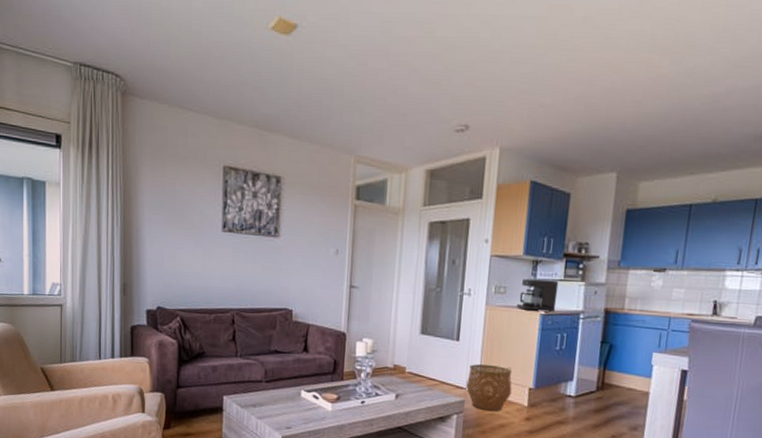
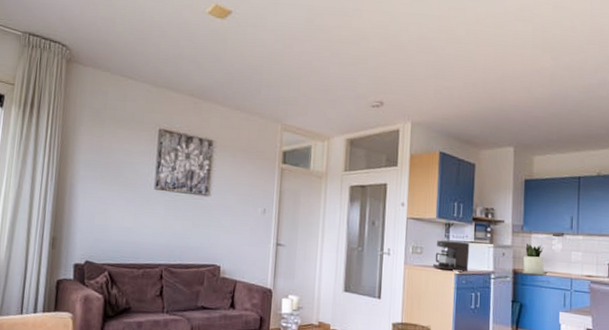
planter: none [614,281,642,315] -> present [522,244,546,276]

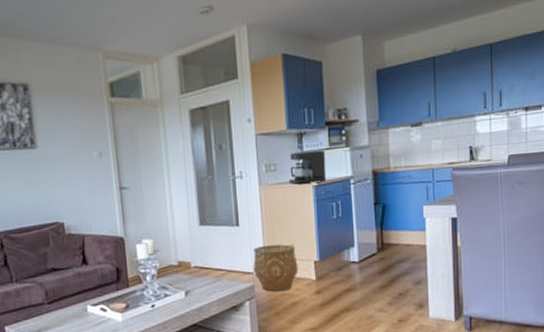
planter: present [522,244,546,276] -> none [382,139,407,174]

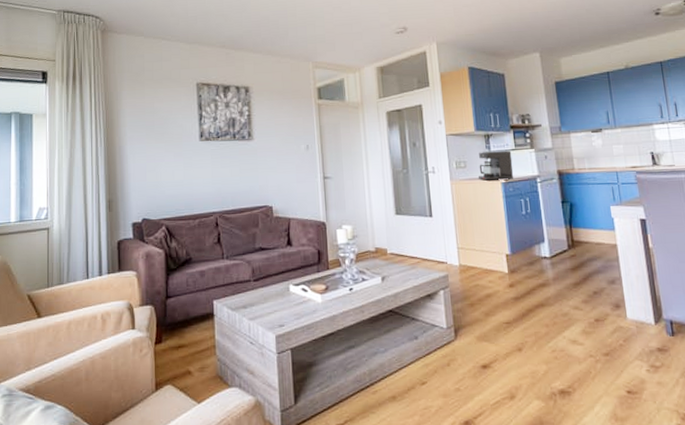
basket: present [253,243,299,292] -> none [446,236,491,283]

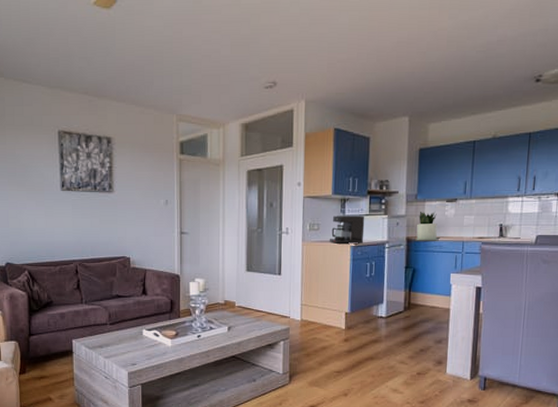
planter: none [566,143,591,174] -> present [415,212,439,241]

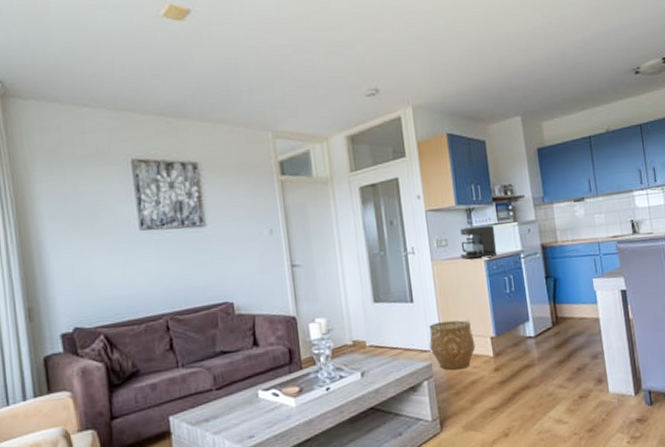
basket: none [290,295,330,336] -> present [429,319,476,370]
planter: present [415,212,439,241] -> none [549,213,574,247]

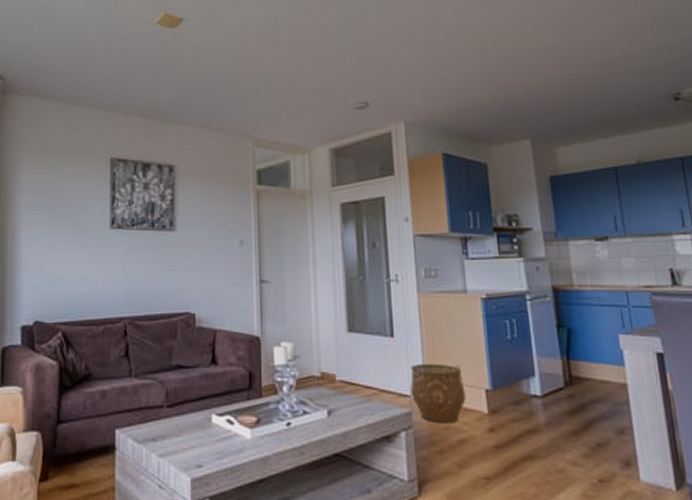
coffee maker: present [460,225,498,260] -> none [452,258,498,295]

